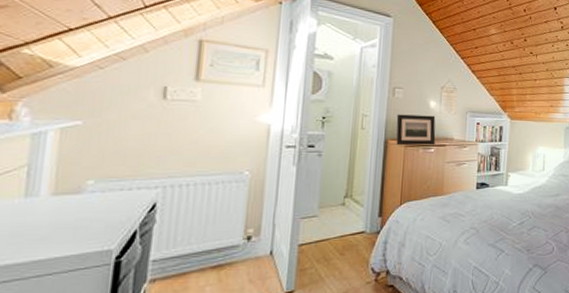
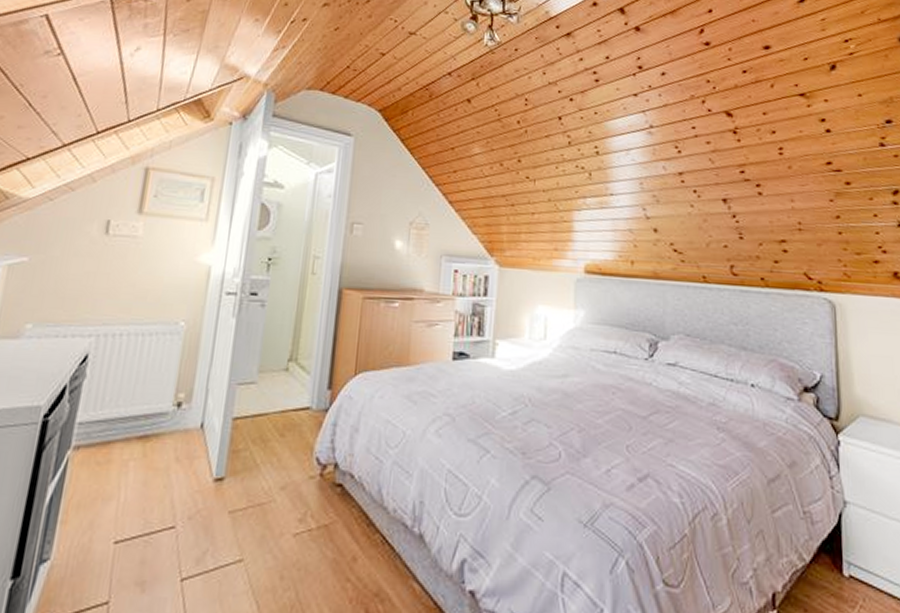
picture frame: present [396,114,436,146] -> none [352,256,402,298]

